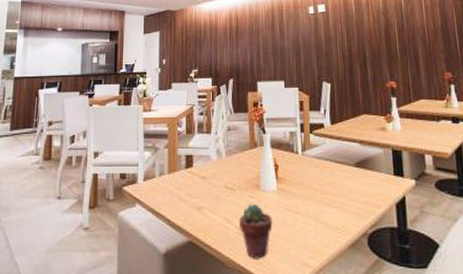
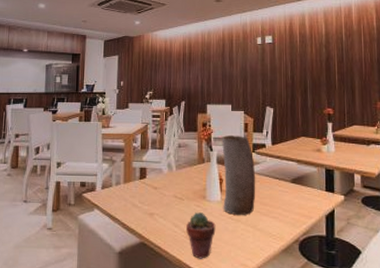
vase: none [275,115,316,207] -> present [222,135,256,216]

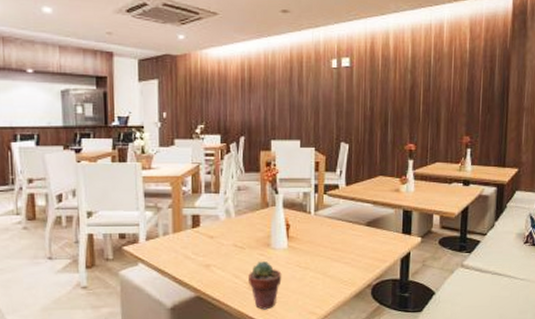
vase: present [222,135,256,216] -> none [289,176,327,263]

